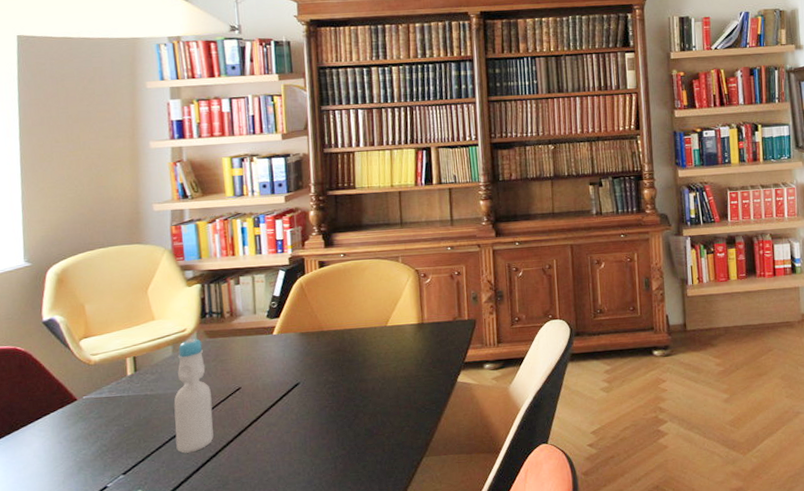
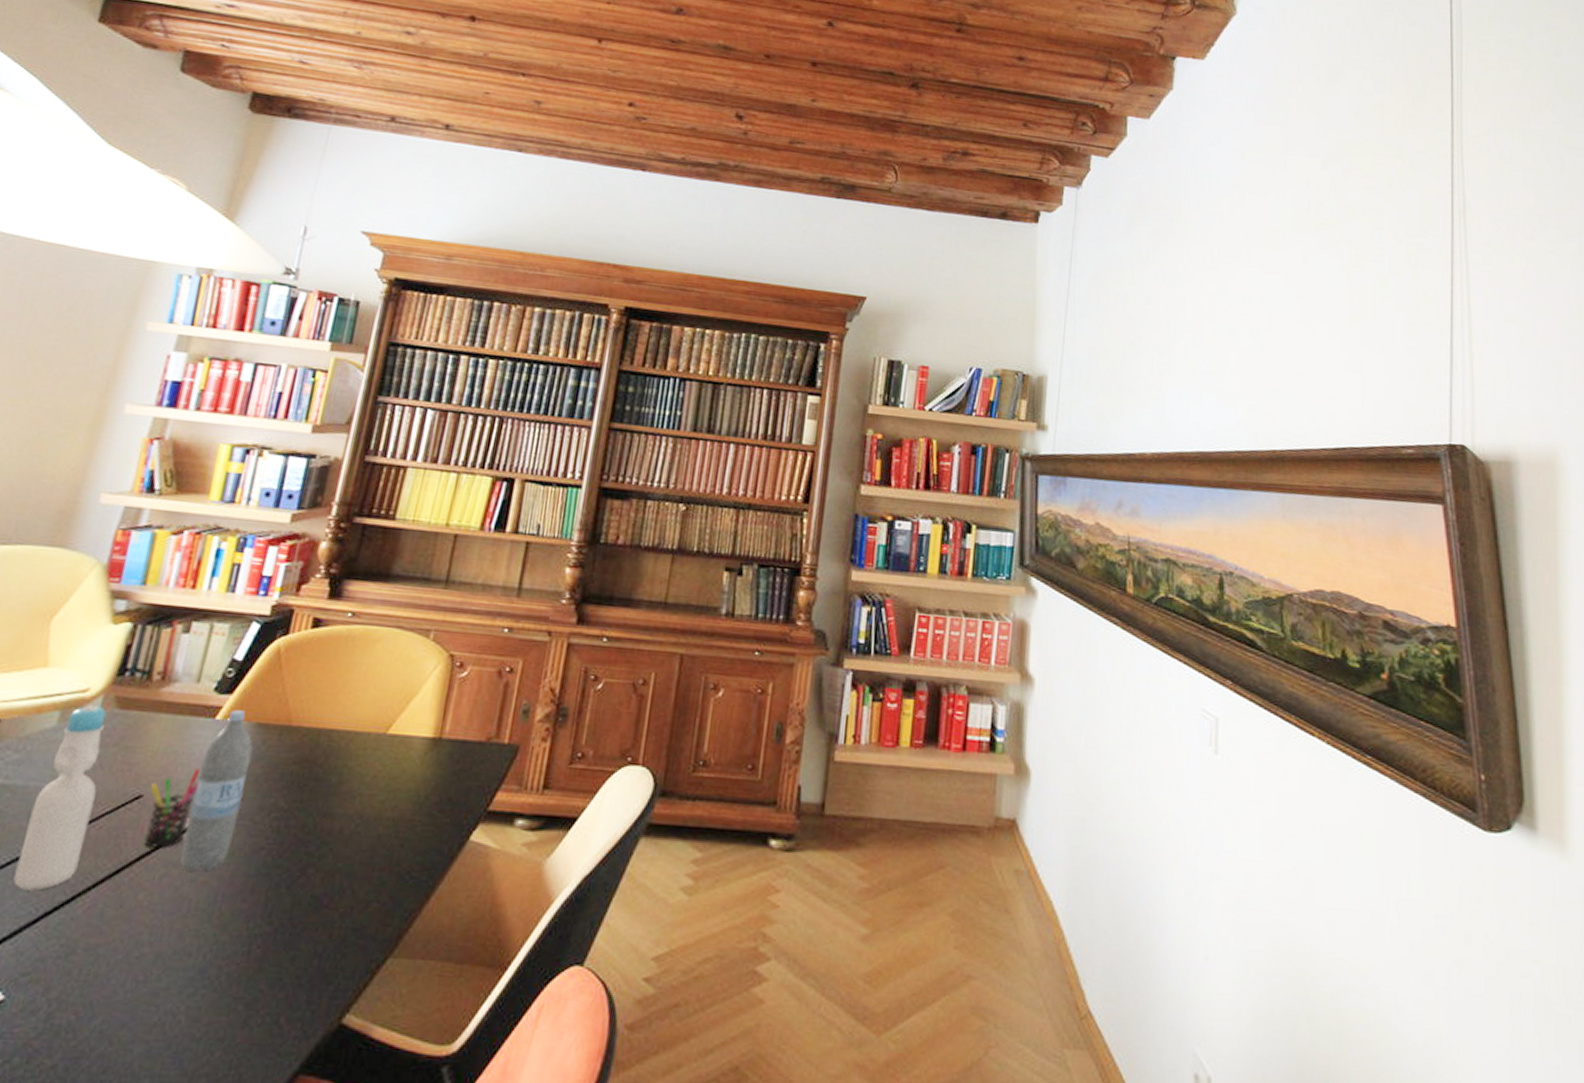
pen holder: none [245,366,275,417] -> present [144,769,201,848]
water bottle: none [272,326,306,427] -> present [180,710,253,871]

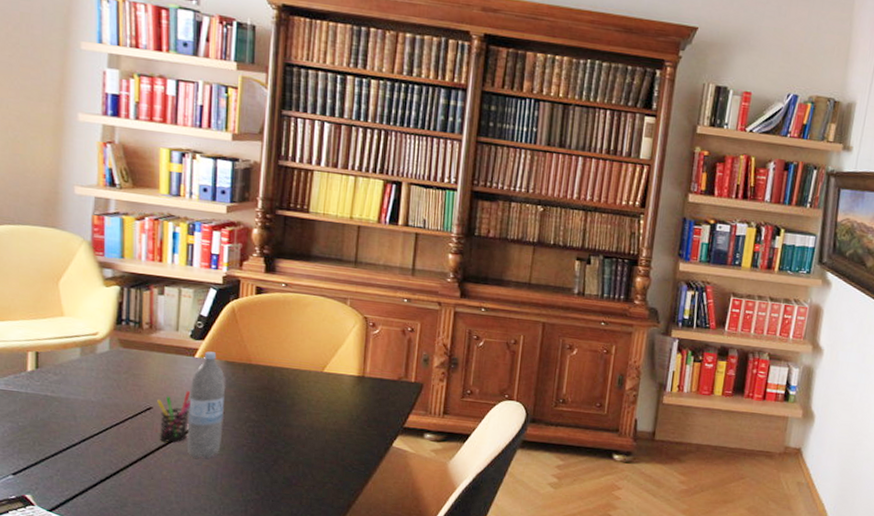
bottle: present [13,705,107,891] -> none [74,344,119,466]

